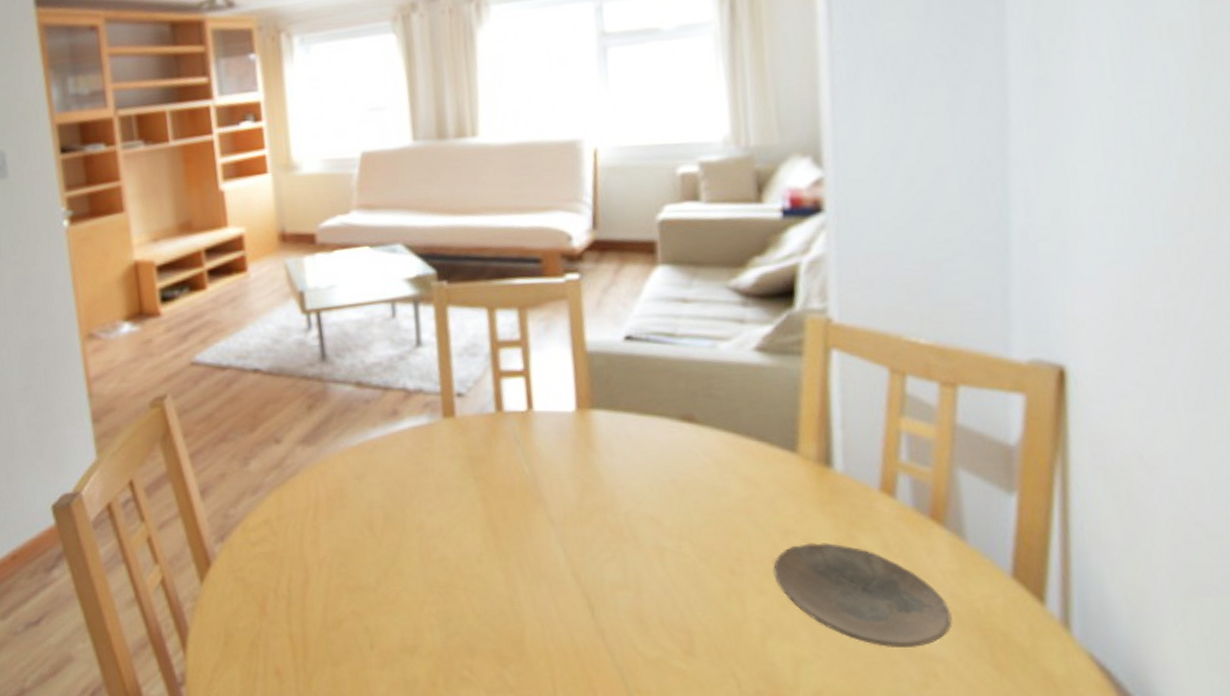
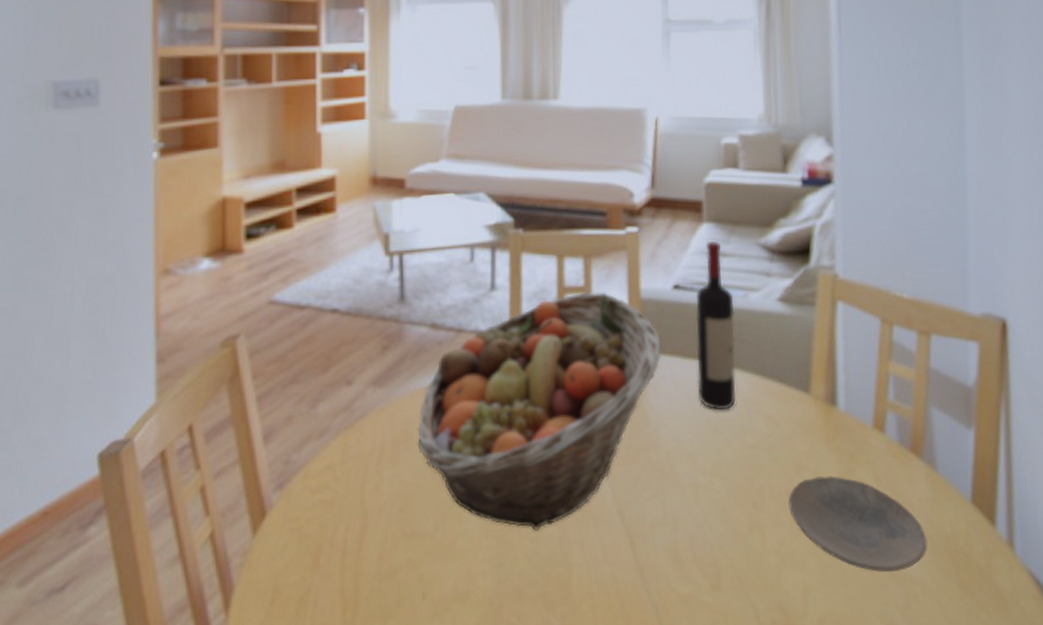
fruit basket: none [350,345,615,589] -> present [417,291,662,531]
wine bottle: none [653,285,706,471] -> present [696,240,737,411]

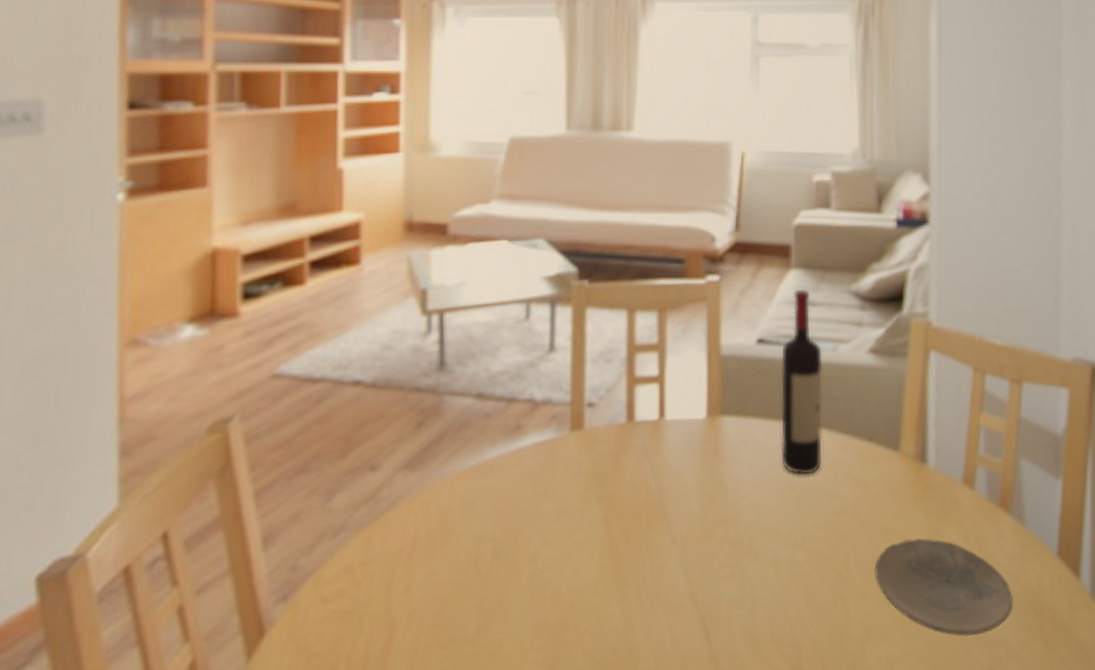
fruit basket: present [417,291,662,531] -> none [457,349,743,625]

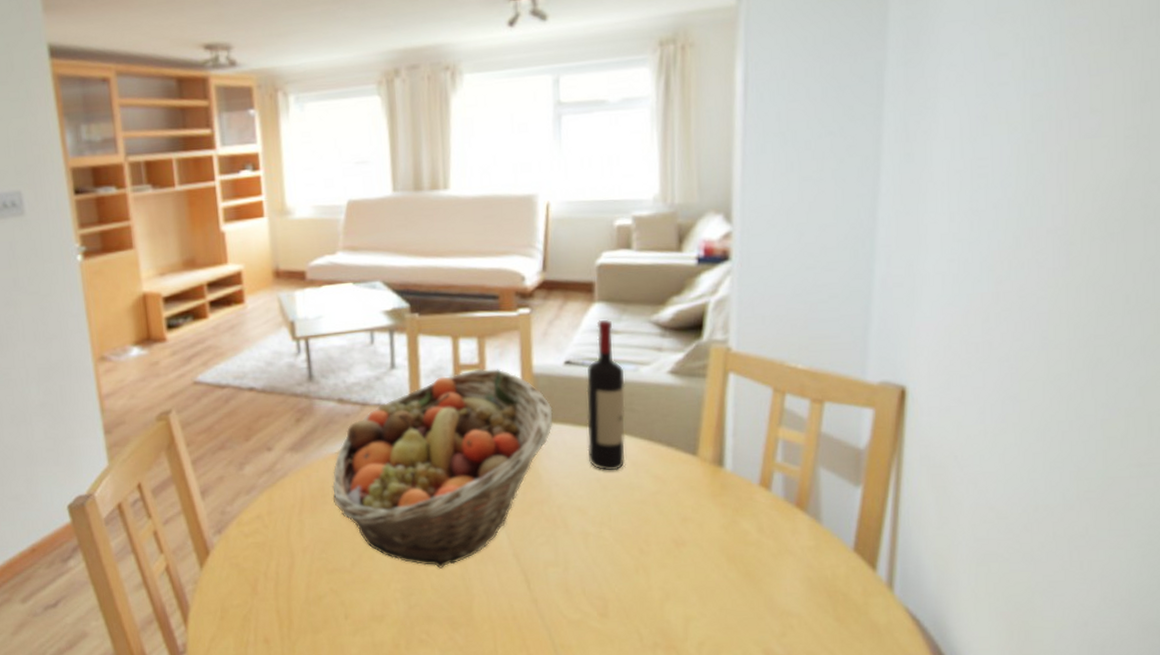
fruit basket: none [457,349,743,625] -> present [331,368,554,569]
plate: present [874,538,1014,637] -> none [673,527,807,608]

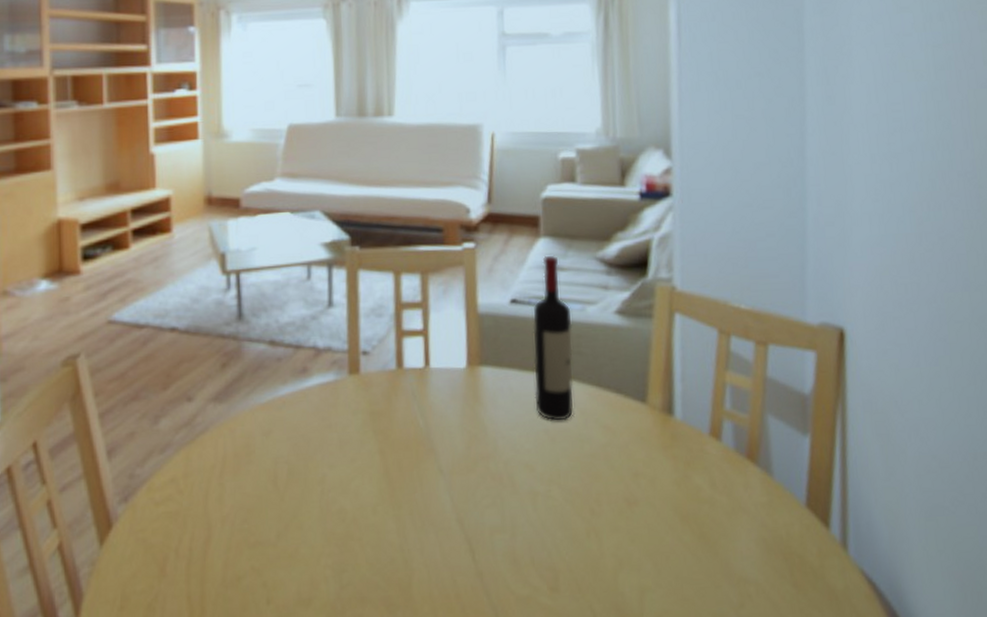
fruit basket: present [331,368,554,569] -> none [258,307,499,538]

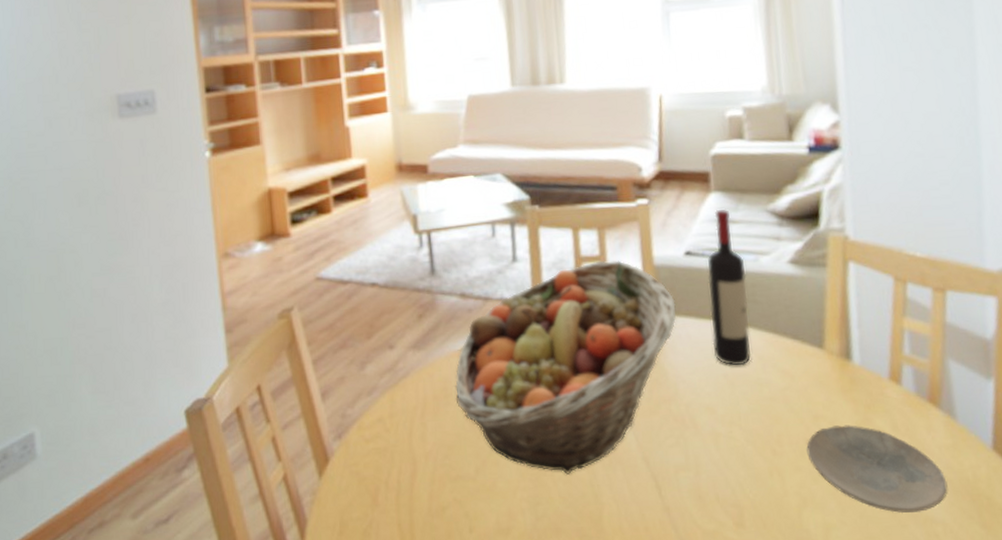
fruit basket: none [258,307,499,538] -> present [454,260,677,474]
plate: none [625,482,762,575] -> present [806,425,948,514]

